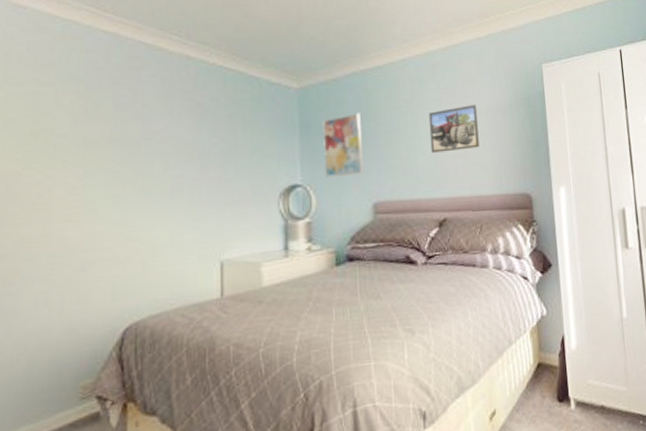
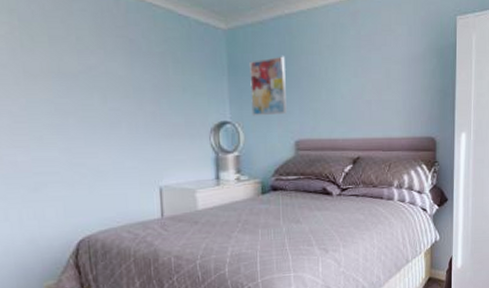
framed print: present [428,105,479,153] -> none [348,53,393,97]

